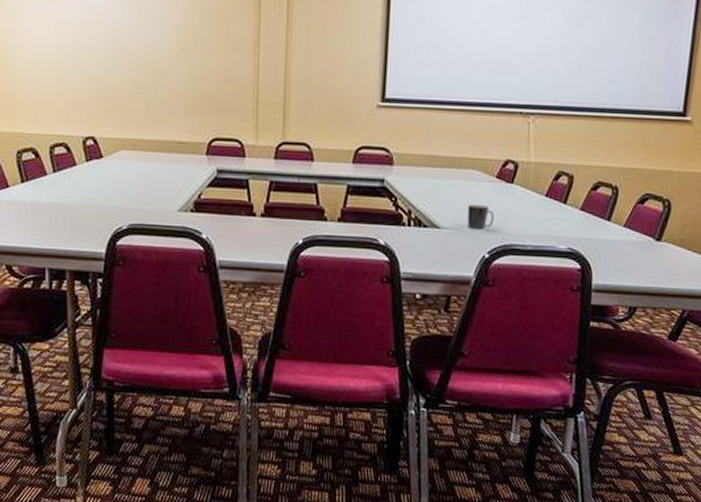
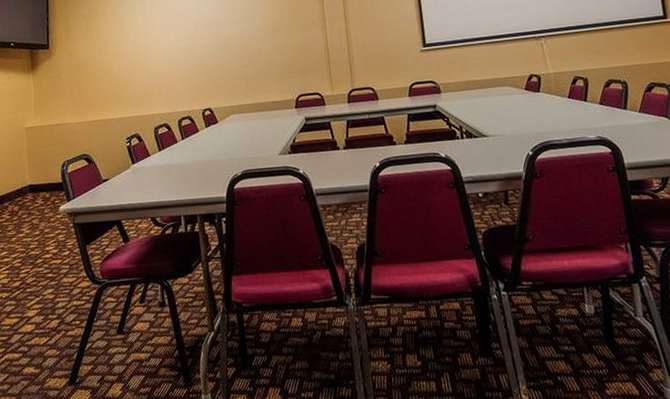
mug: present [467,204,495,231] -> none [506,112,531,135]

